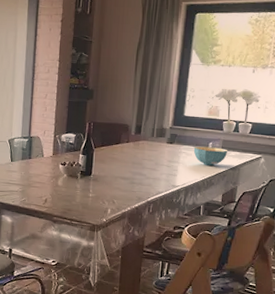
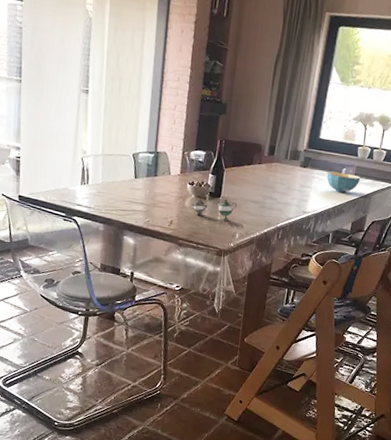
teapot: none [64,176,107,197] -> present [191,198,237,221]

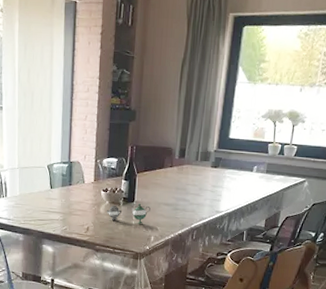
cereal bowl: present [326,171,361,193] -> none [238,170,273,190]

